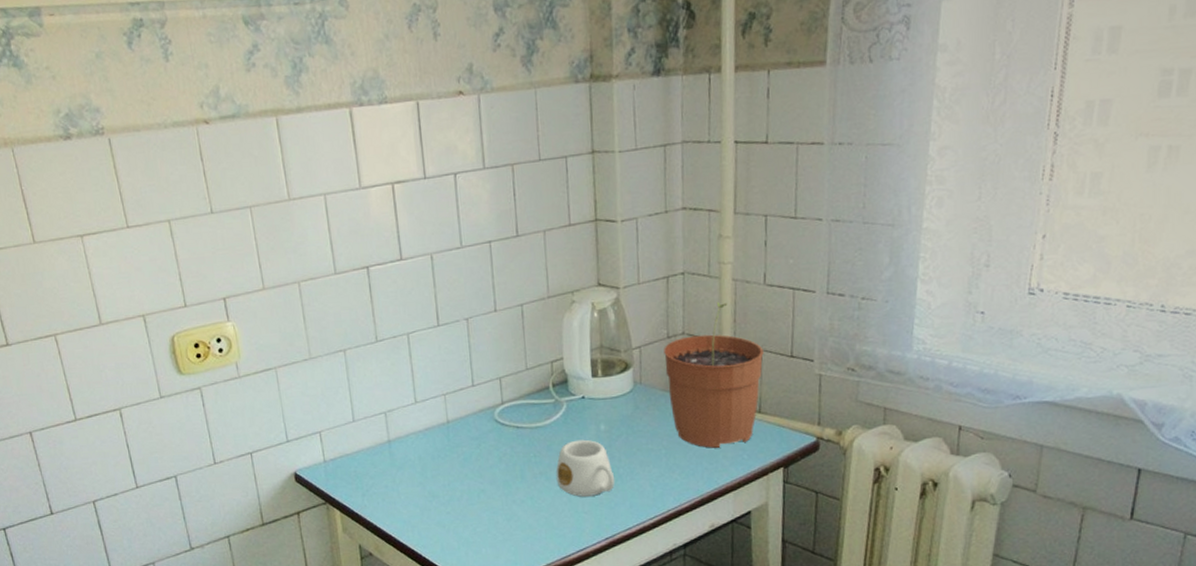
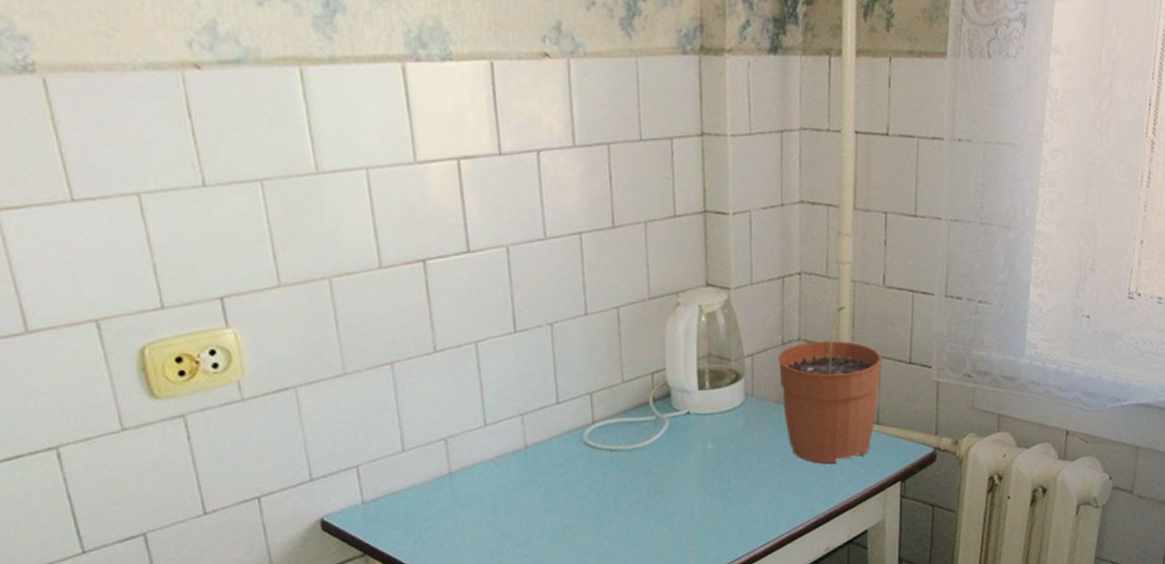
mug: present [556,439,615,497] -> none [656,460,724,527]

